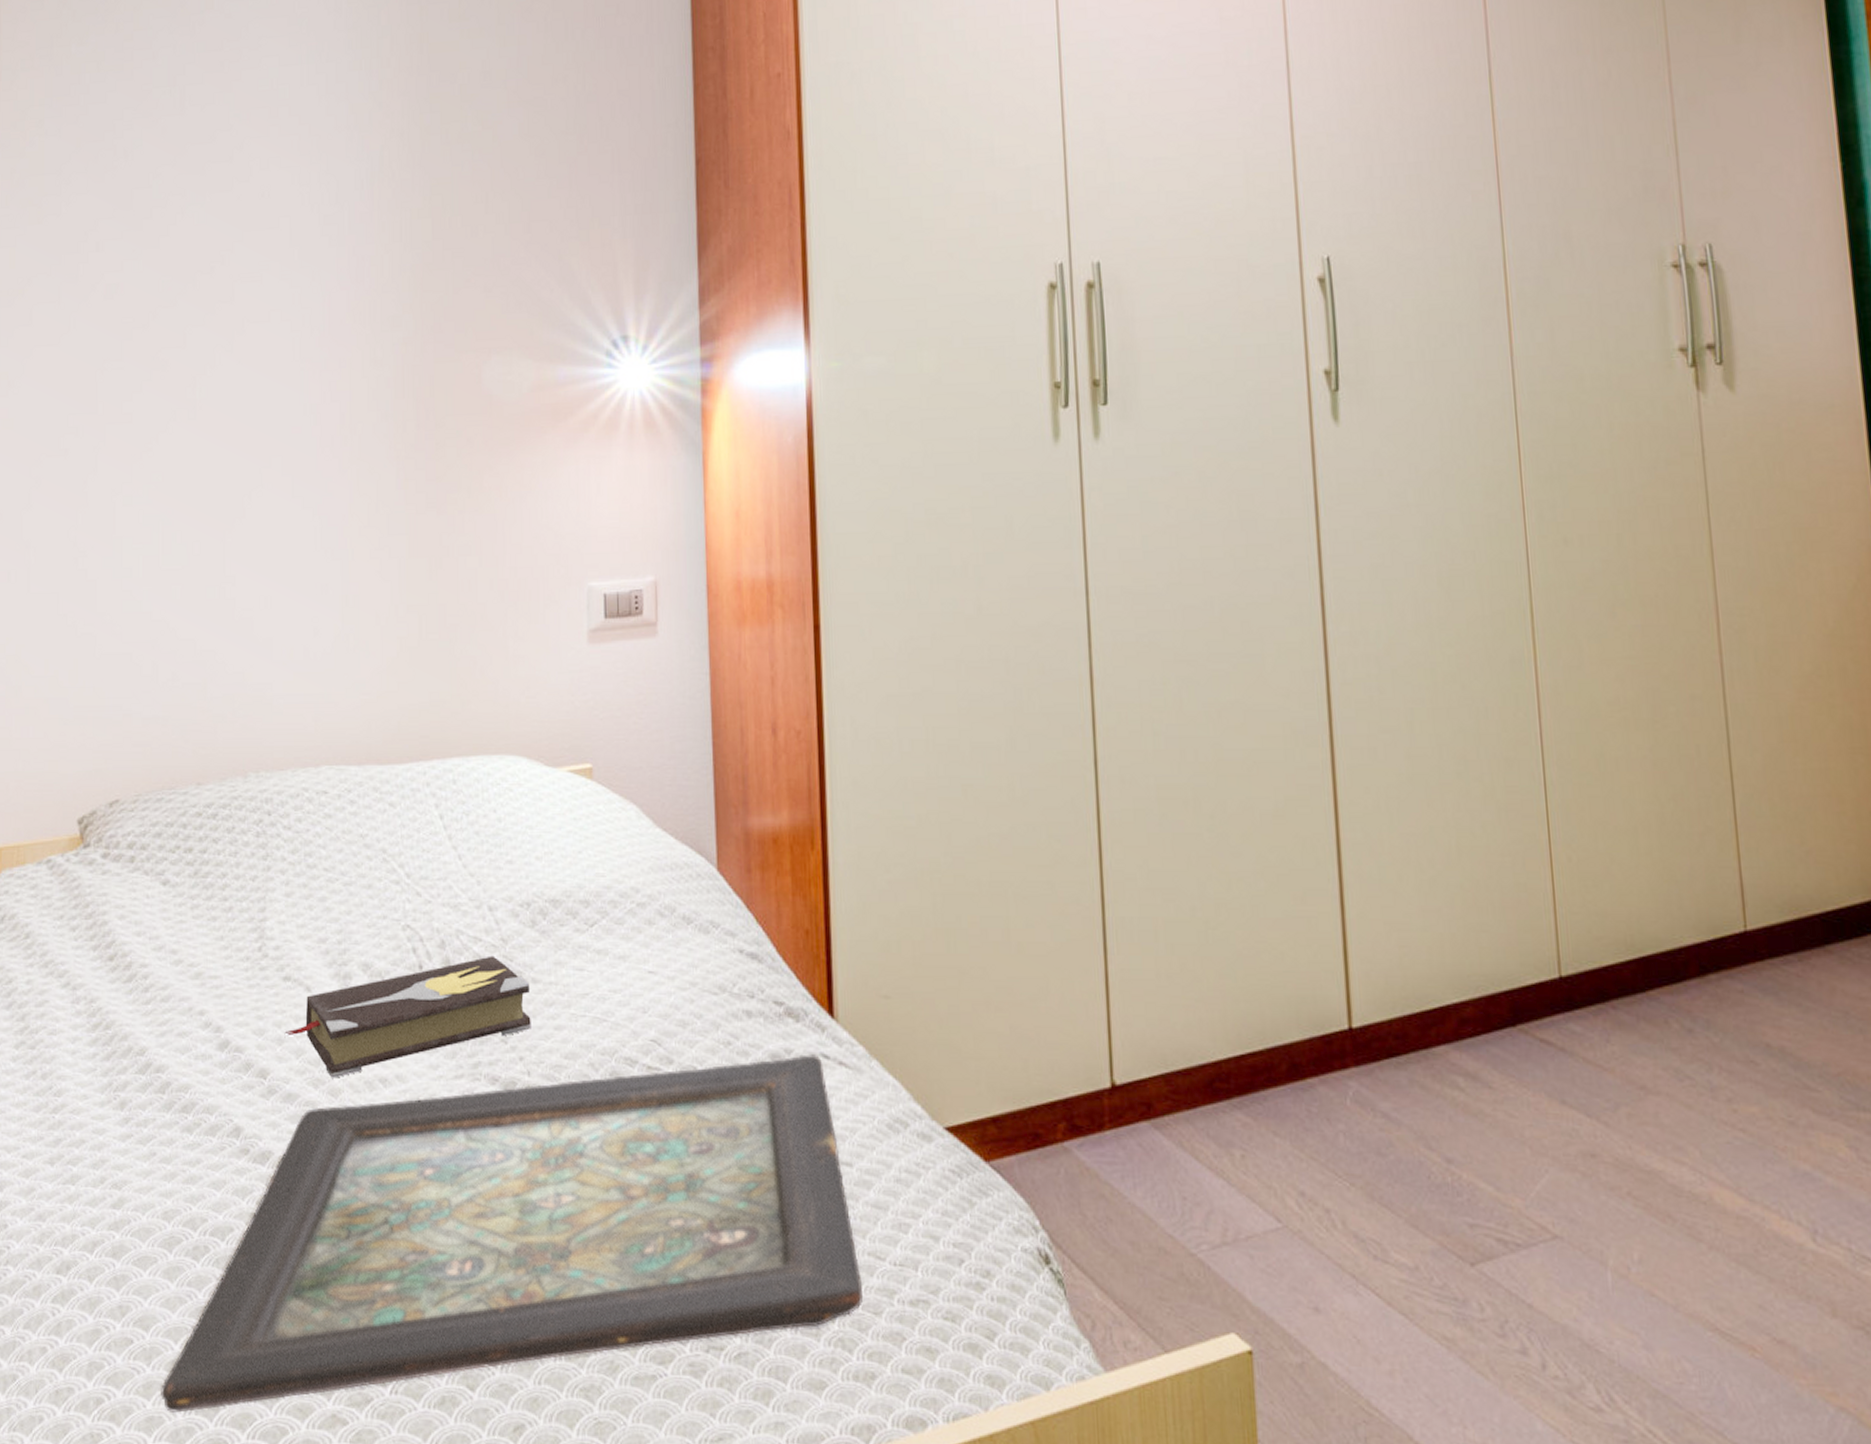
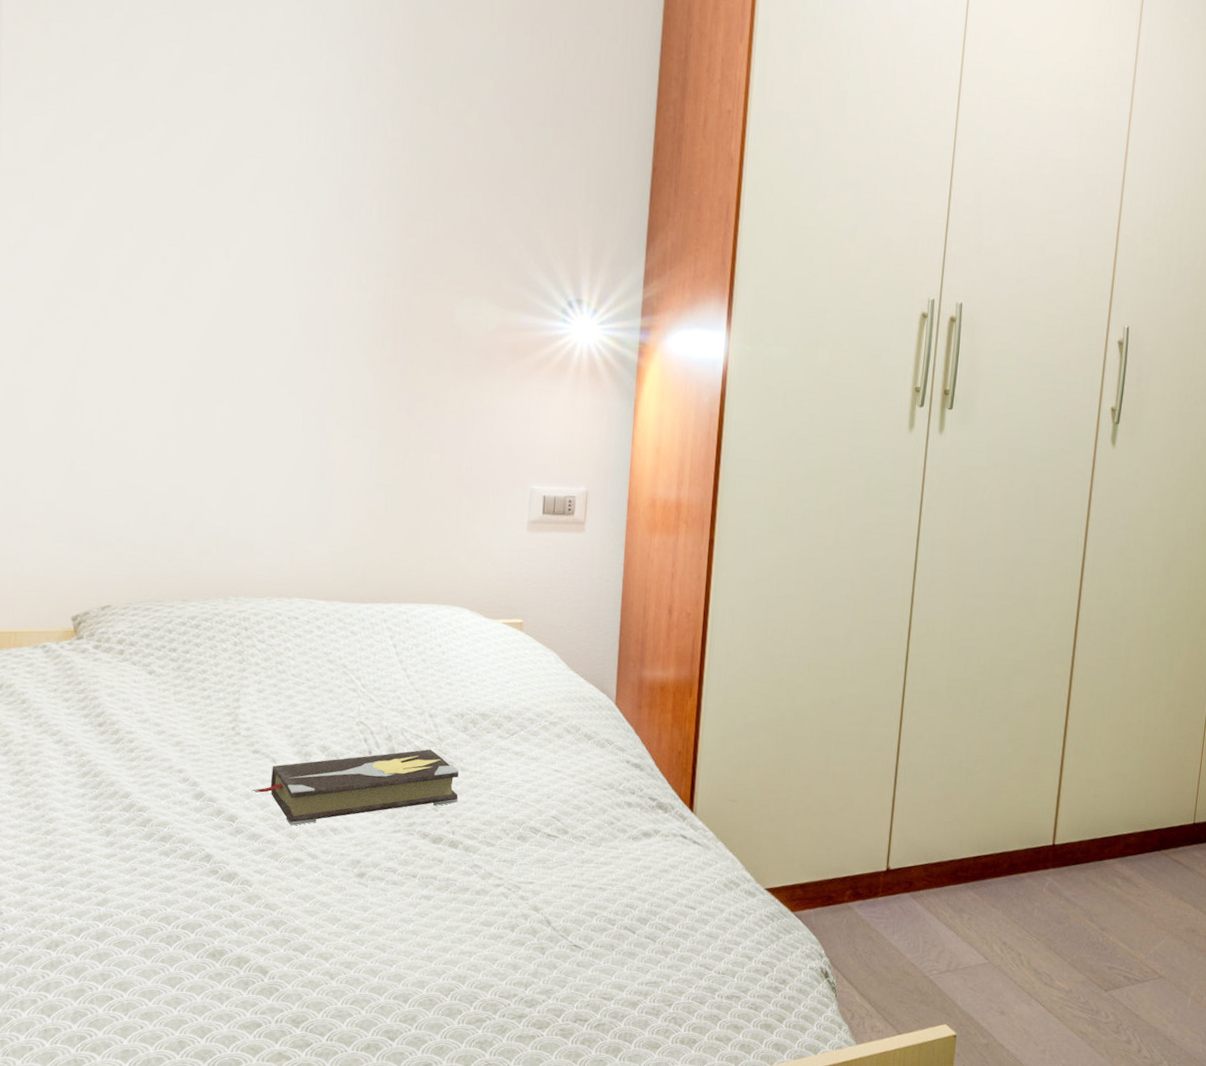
tray: present [161,1054,864,1413] -> none [136,834,694,1048]

